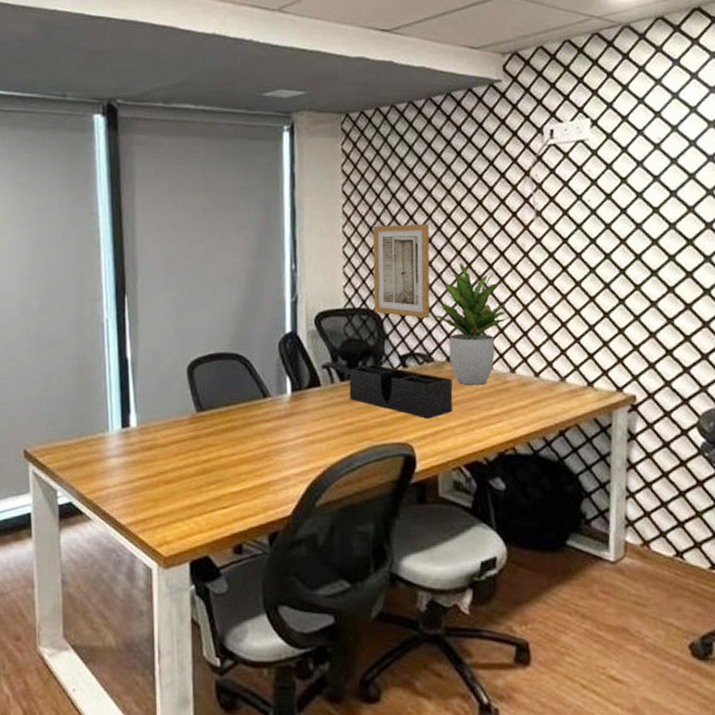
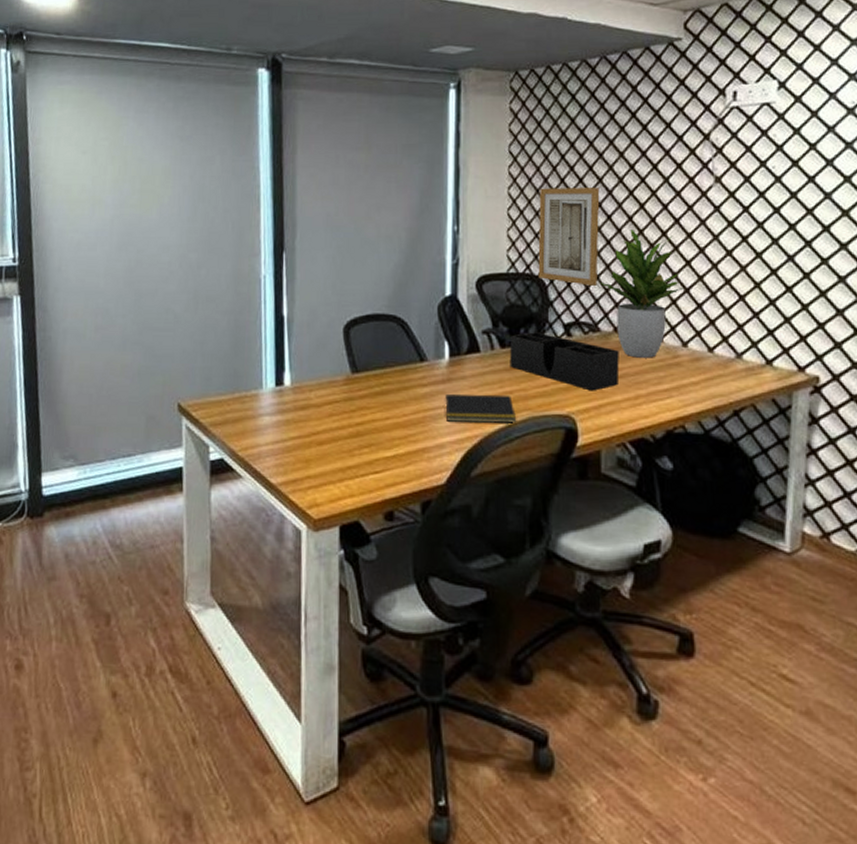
notepad: none [287,426,358,455] -> present [444,393,517,423]

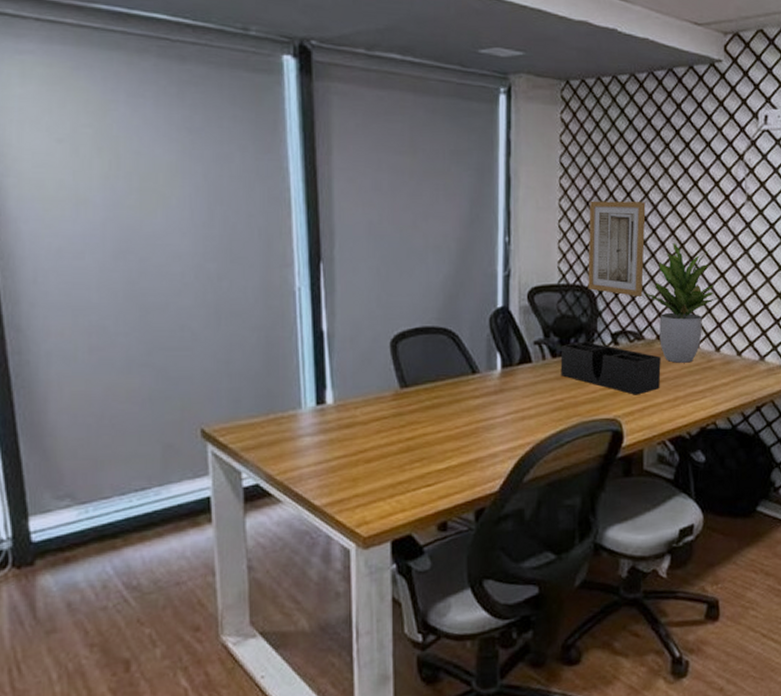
notepad: present [444,393,517,423] -> none [496,402,567,431]

